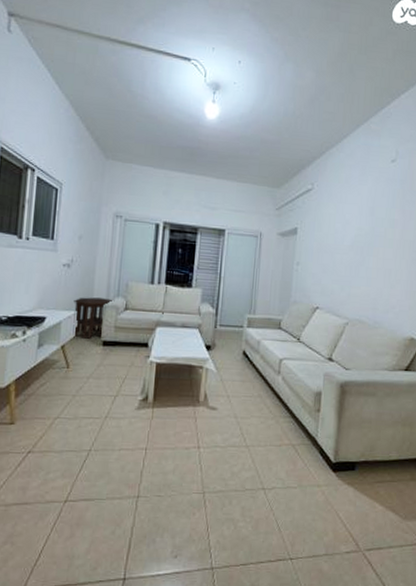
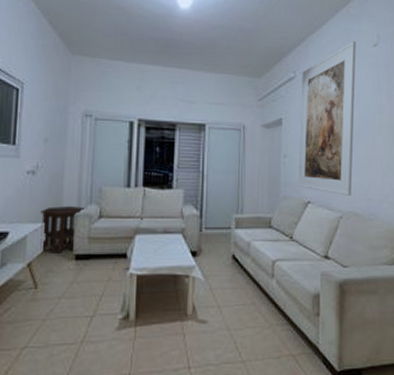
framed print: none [308,156,375,304] -> present [298,41,356,196]

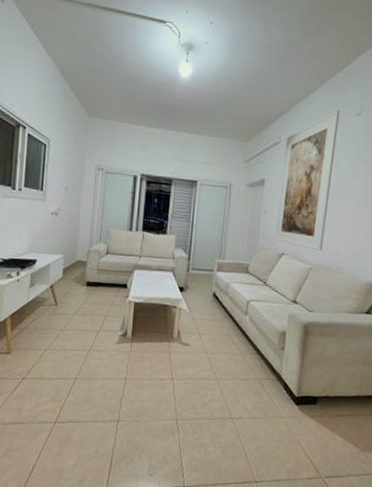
side table: present [40,206,87,253] -> none [60,242,97,280]

